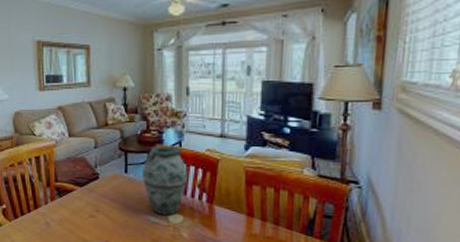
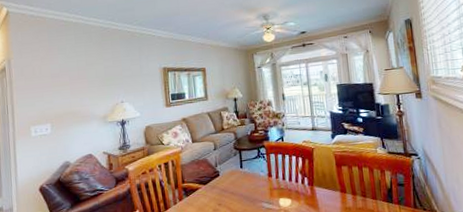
vase: present [141,145,189,216] -> none [254,141,292,201]

